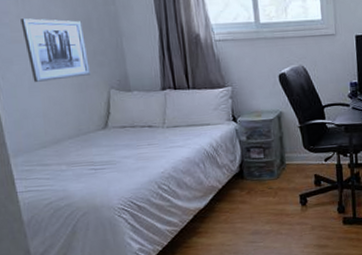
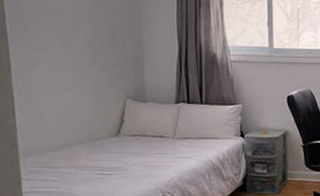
wall art: present [21,18,91,82] -> none [48,28,110,87]

